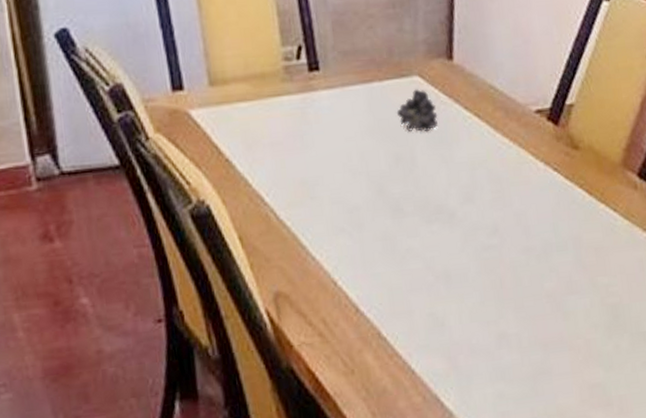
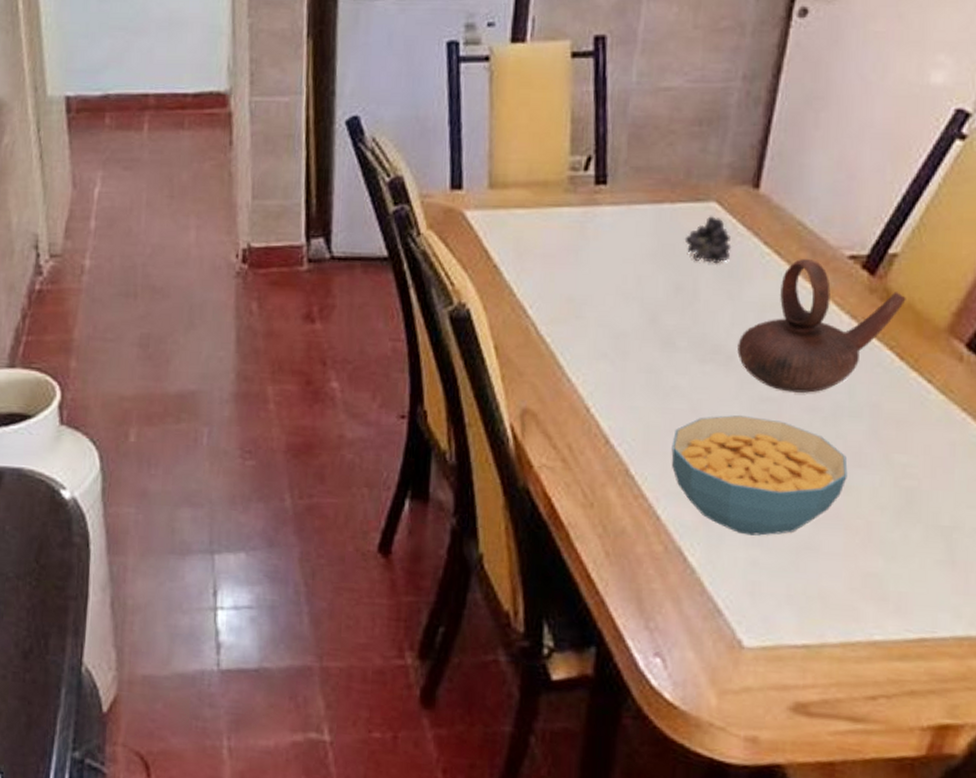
cereal bowl: none [414,264,564,372] -> present [671,415,848,536]
teapot: none [456,117,586,238] -> present [737,259,906,393]

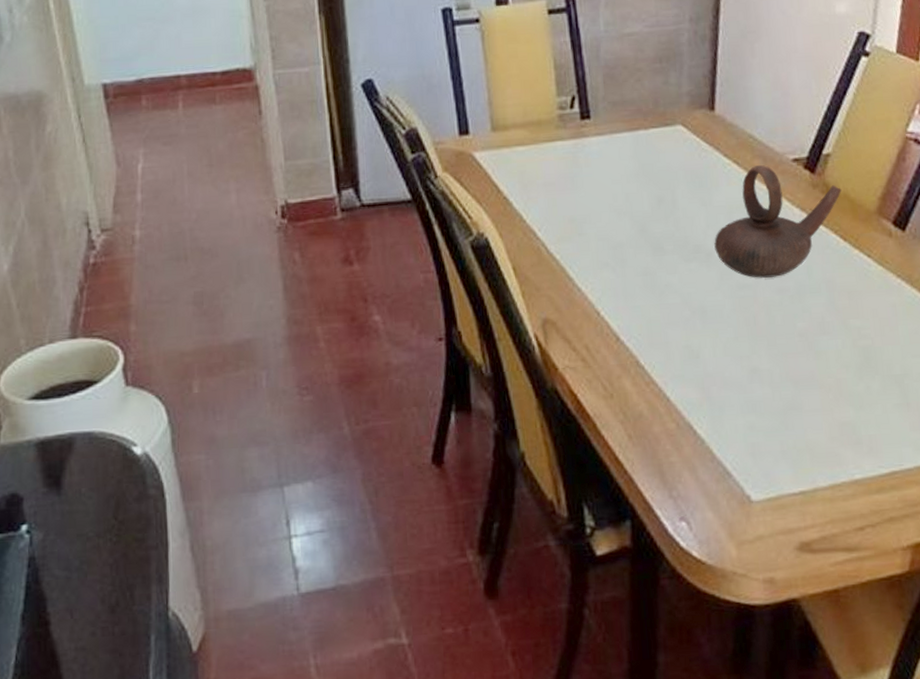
cereal bowl: present [671,415,848,536] -> none [671,302,816,404]
fruit: present [684,215,732,264] -> none [660,136,699,177]

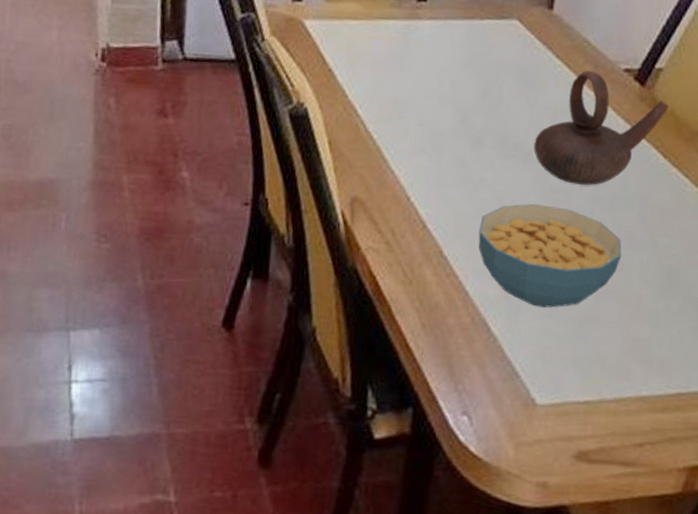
cereal bowl: none [671,302,816,404] -> present [478,204,622,308]

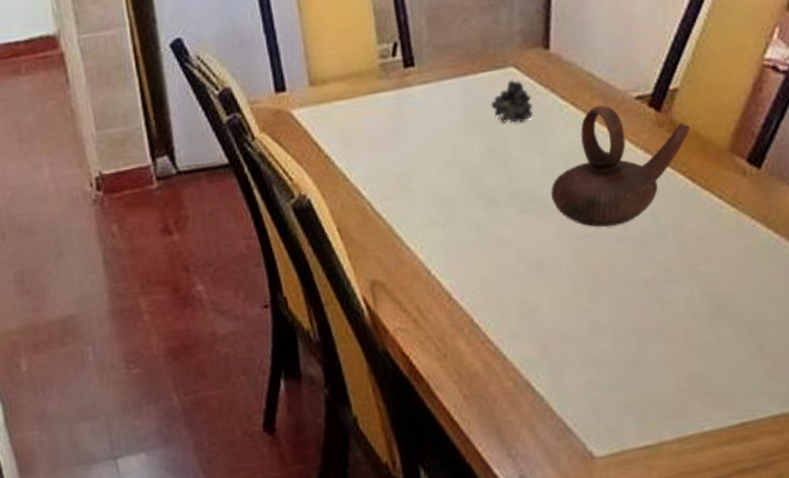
cereal bowl: present [478,204,622,308] -> none [507,253,662,360]
fruit: none [491,31,530,74] -> present [491,79,533,123]

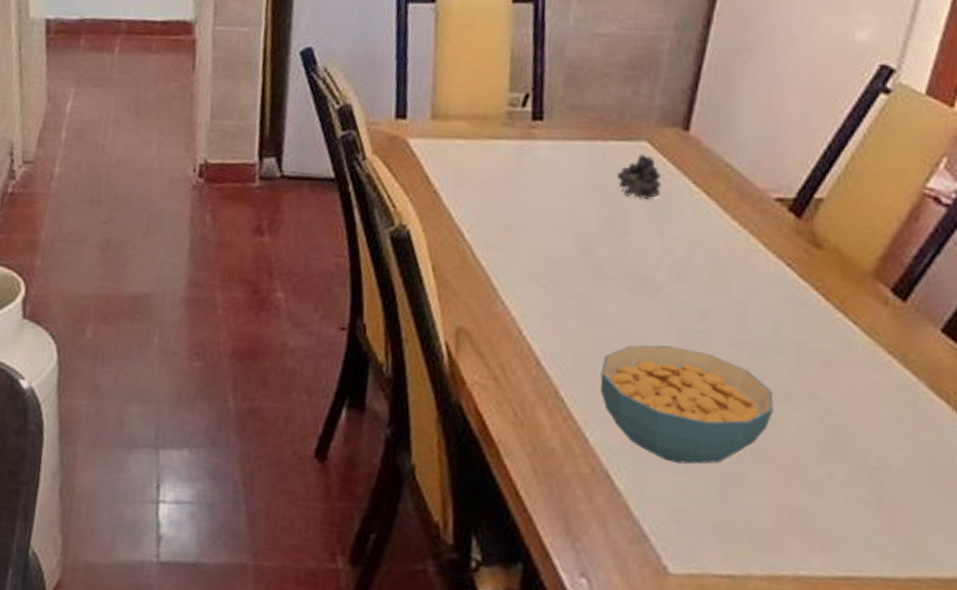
cereal bowl: none [507,253,662,360] -> present [600,344,774,465]
teapot: present [551,105,691,227] -> none [666,199,832,328]

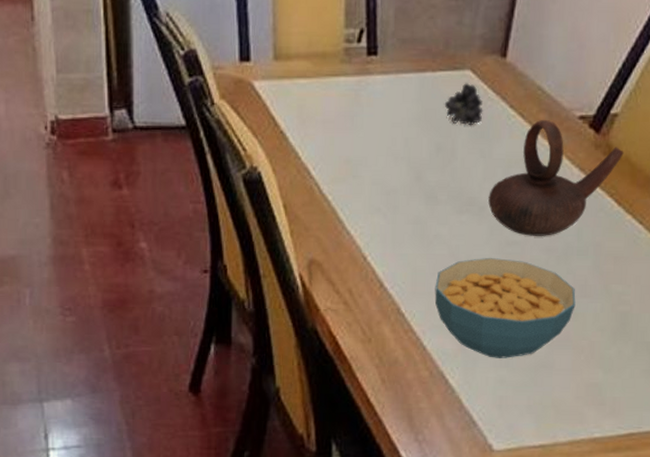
teapot: none [666,199,832,328] -> present [488,120,624,236]

